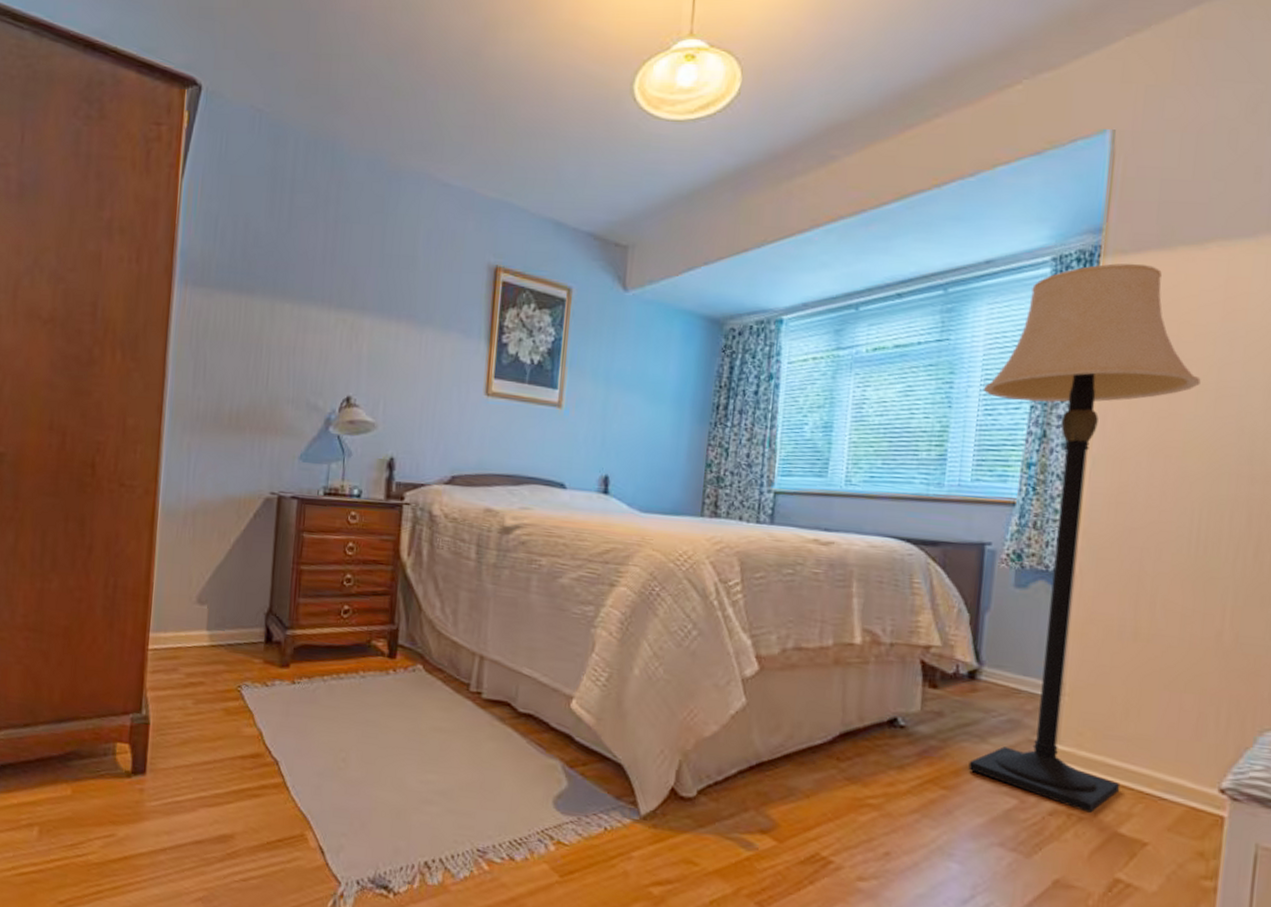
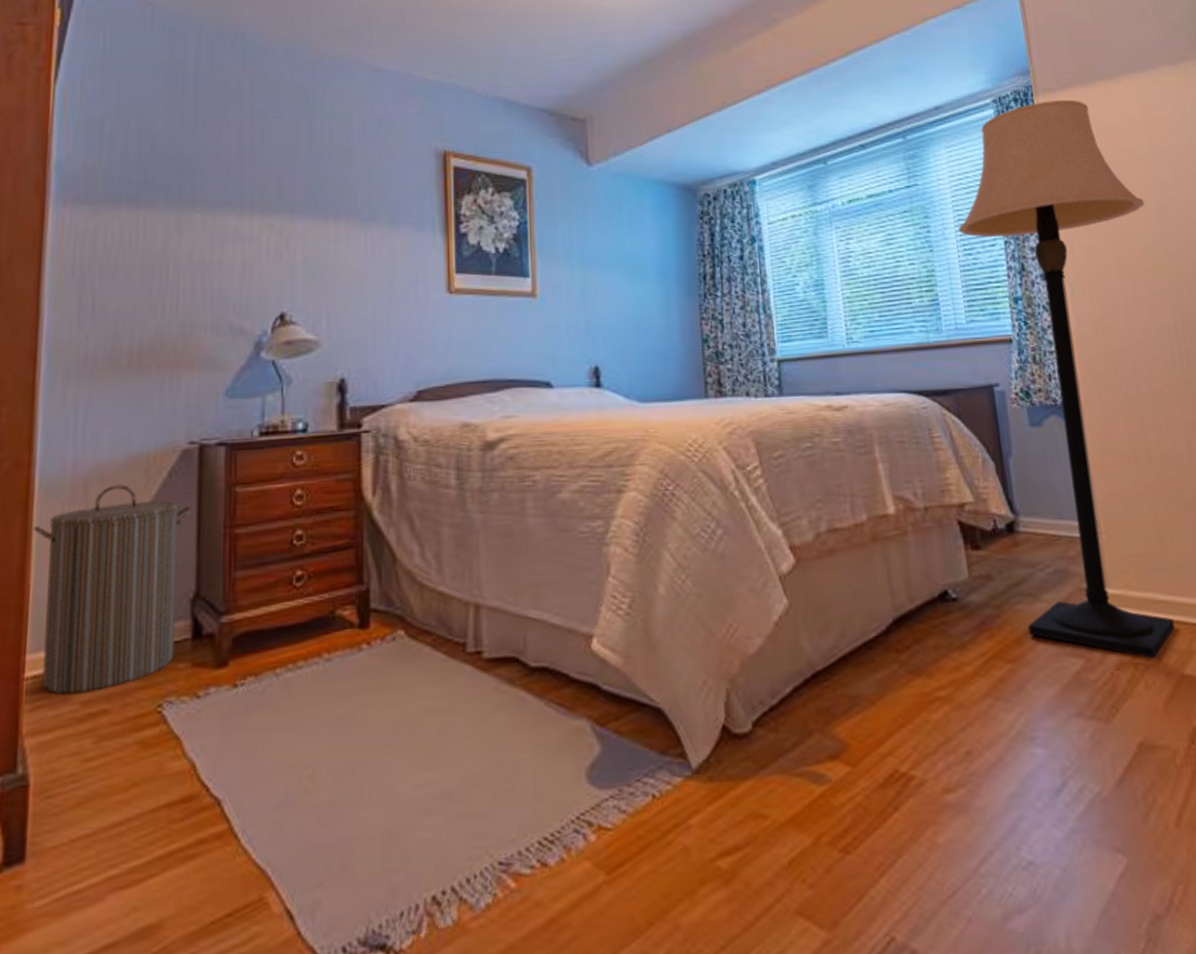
laundry hamper: none [157,517,270,668] -> present [34,484,192,694]

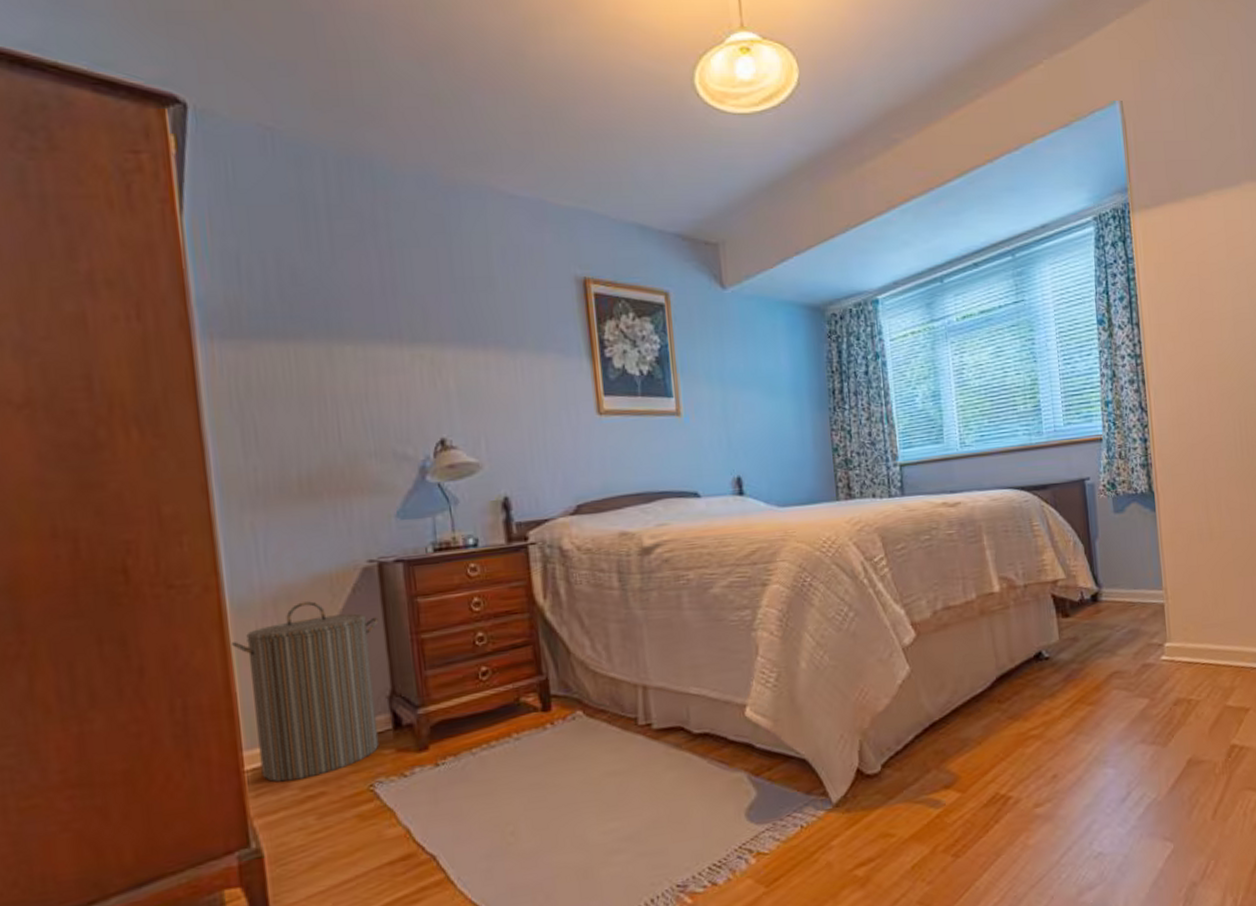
lamp: present [959,99,1176,660] -> none [1060,216,1222,696]

